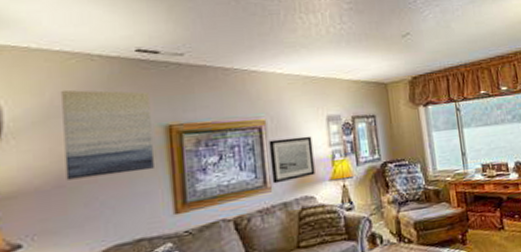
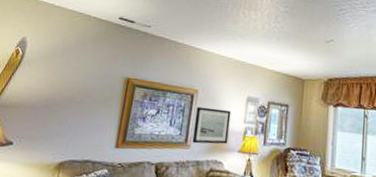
wall art: present [61,89,154,180] -> none [52,38,120,109]

